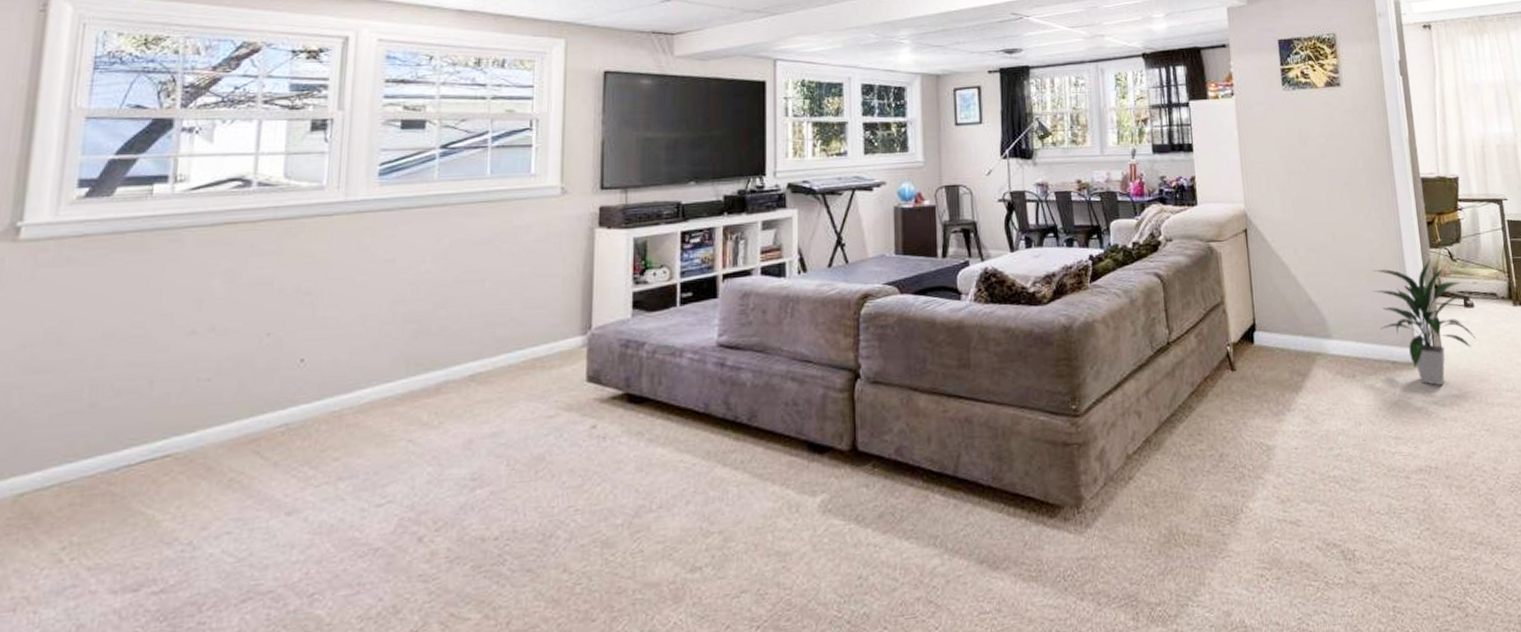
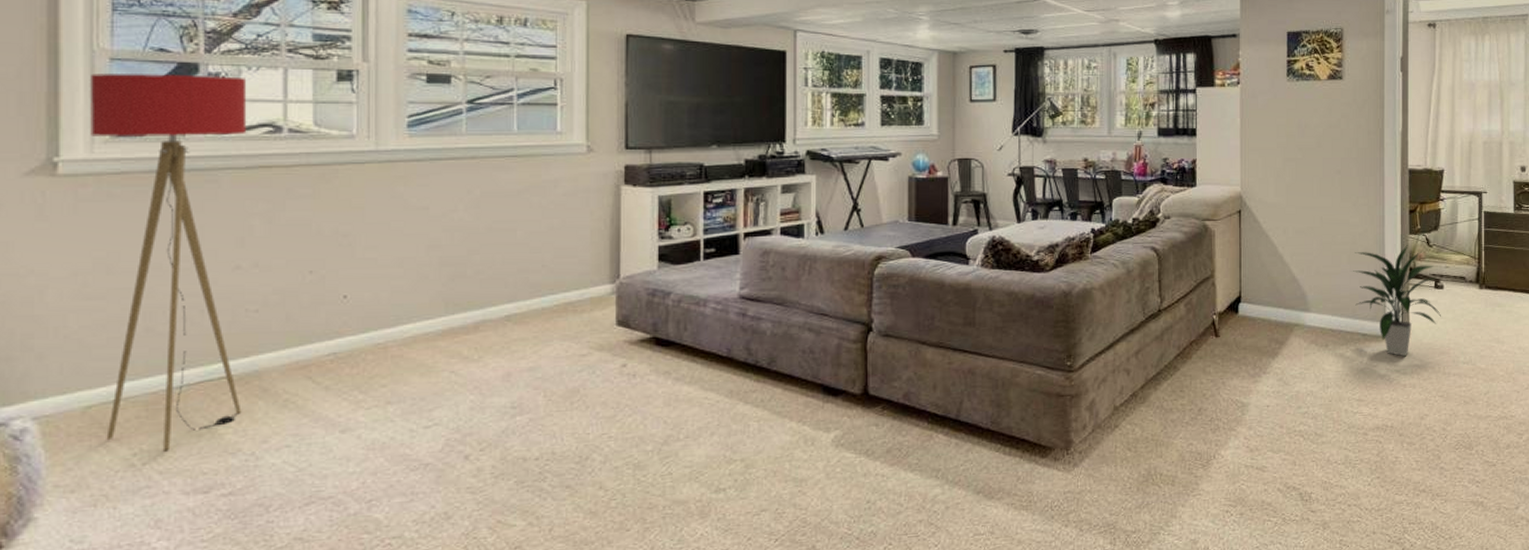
floor lamp: none [35,130,220,544] -> present [90,74,247,452]

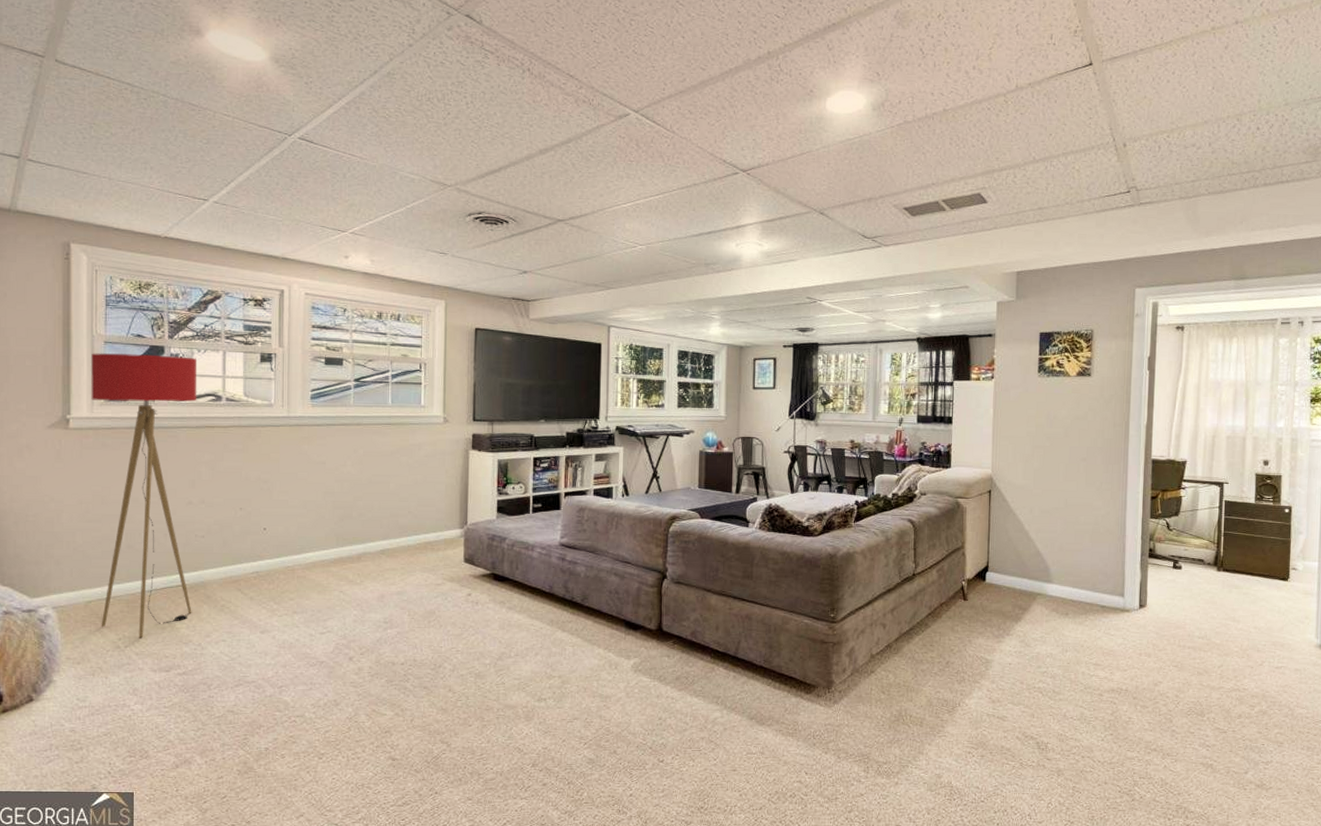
indoor plant: present [1353,245,1441,357] -> none [1094,528,1178,629]

